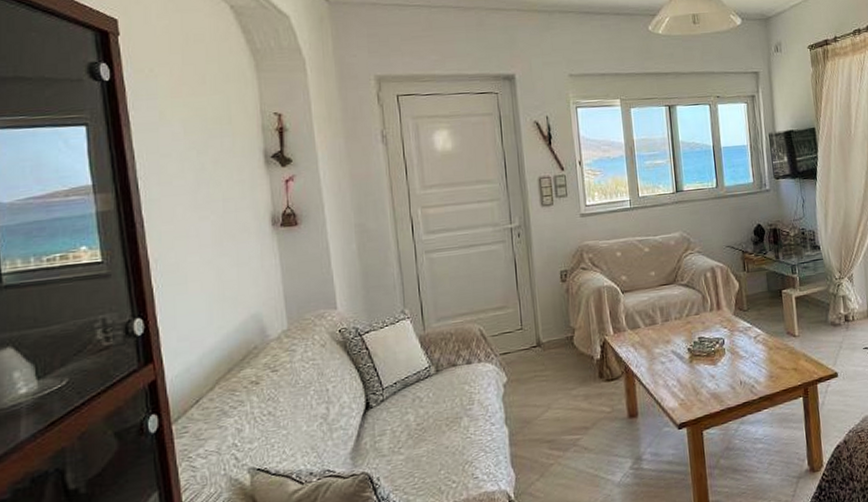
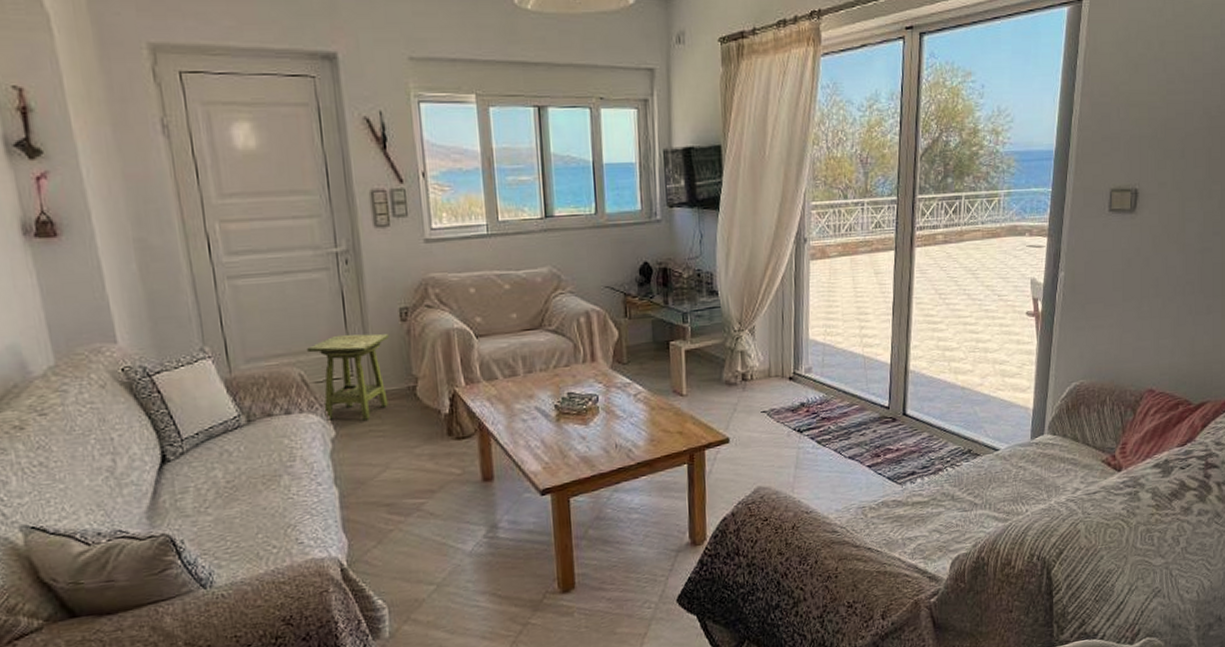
side table: none [486,293,551,368] -> present [307,333,389,421]

